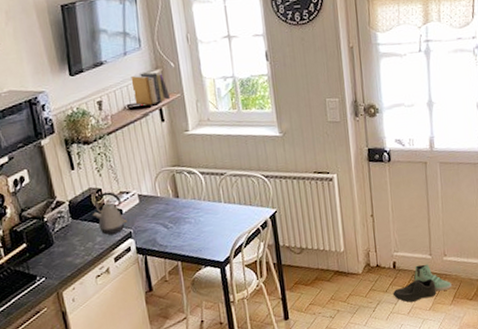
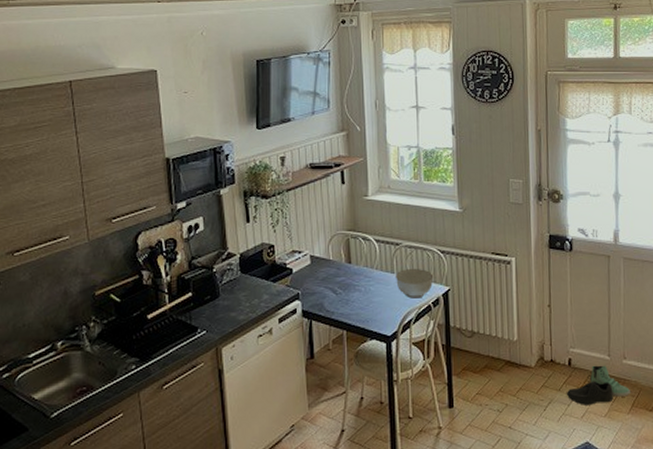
kettle: present [92,192,127,235] -> none [262,249,296,293]
books: present [131,72,171,106] -> none [316,133,354,167]
bowl: none [223,195,260,224] -> present [396,269,434,298]

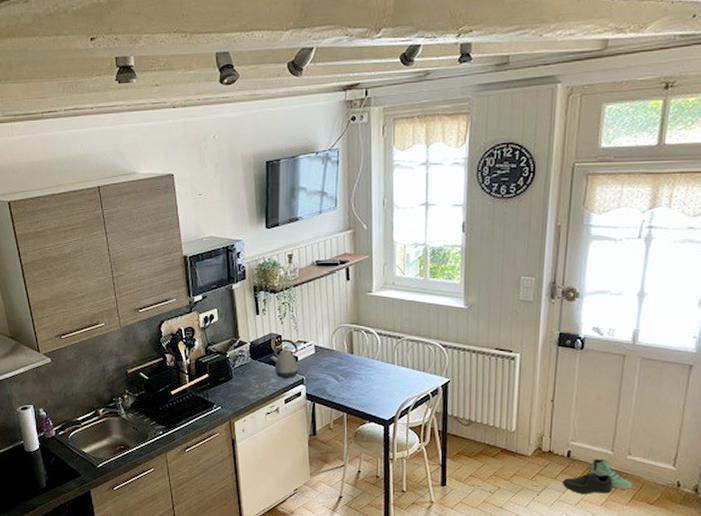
kettle: none [262,249,296,293] -> present [270,339,301,378]
bowl: present [396,269,434,298] -> none [396,361,434,388]

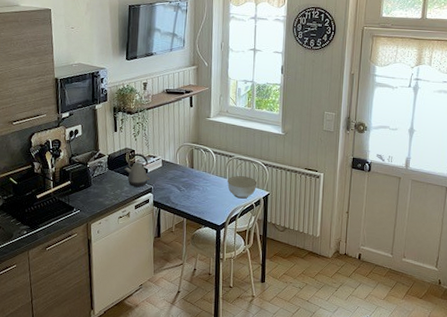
bowl: none [396,361,434,388] -> present [227,176,257,199]
shoe: present [561,465,613,494] -> none [354,266,392,290]
sneaker: present [589,458,633,489] -> none [375,260,407,286]

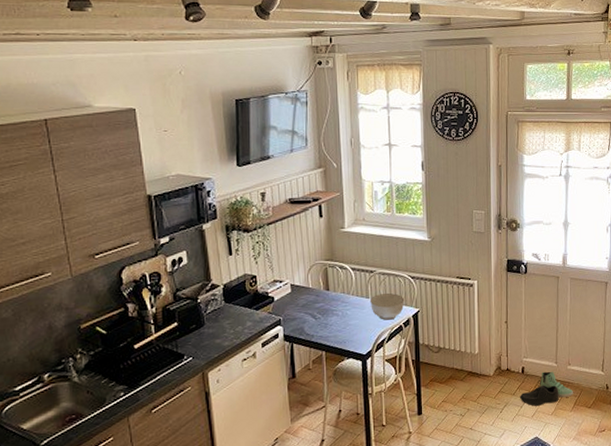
kettle: present [124,153,150,187] -> none [245,279,278,320]
shoe: none [354,266,392,290] -> present [519,378,559,406]
sneaker: none [375,260,407,286] -> present [540,371,574,398]

